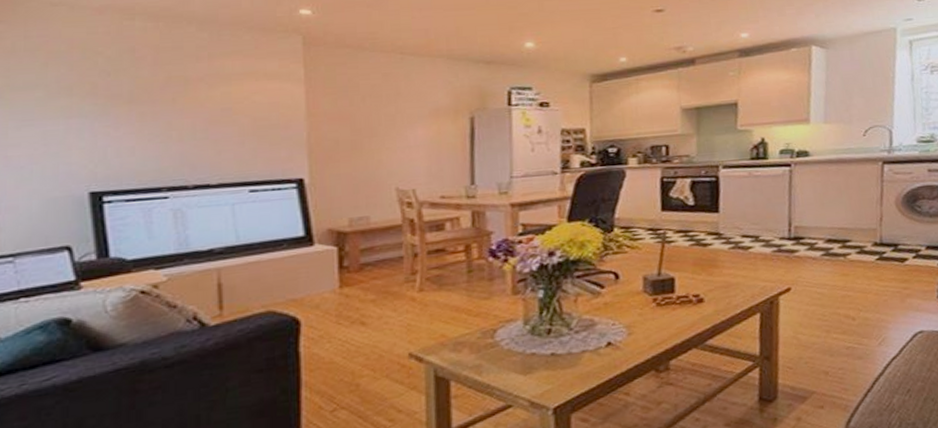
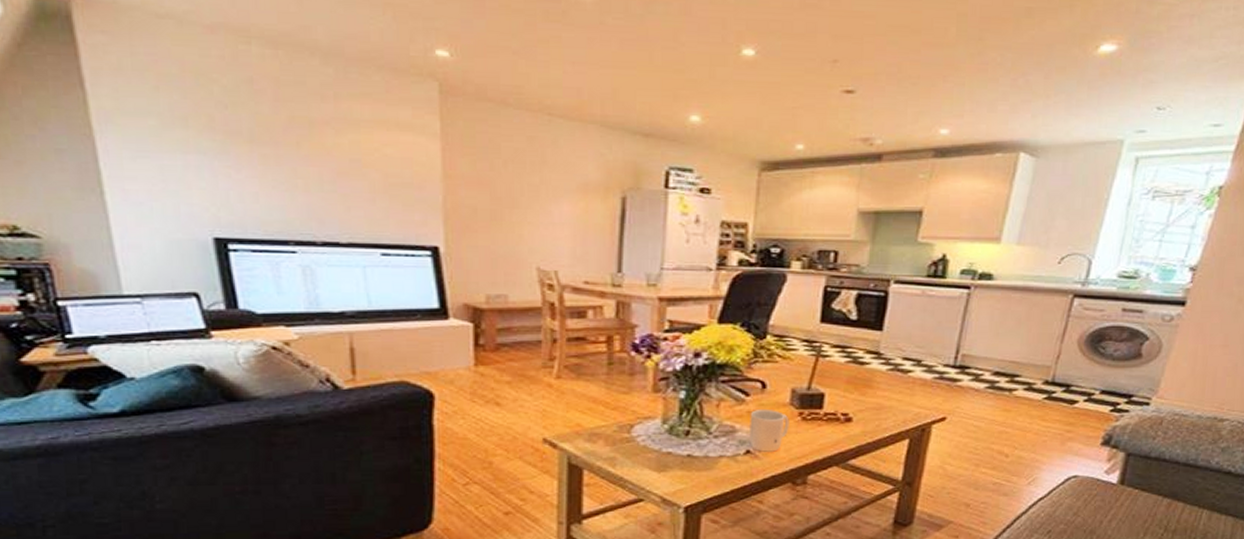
mug: none [607,298,646,343] -> present [749,408,789,453]

